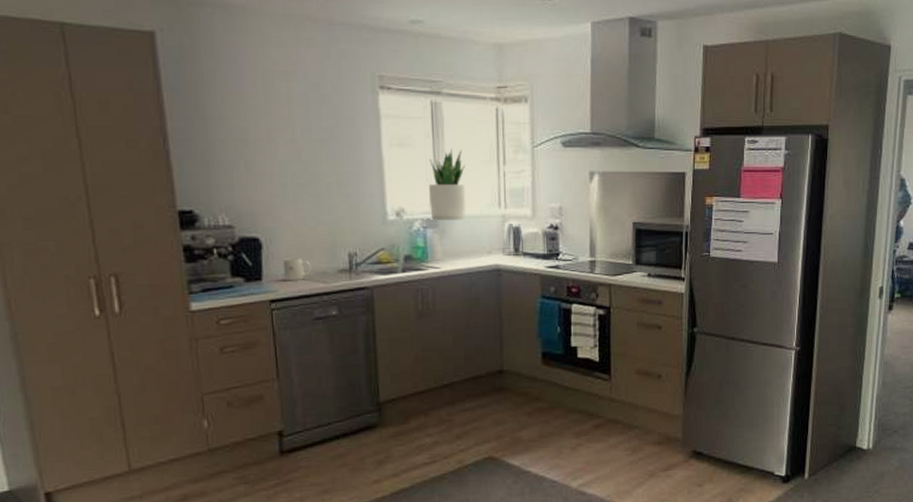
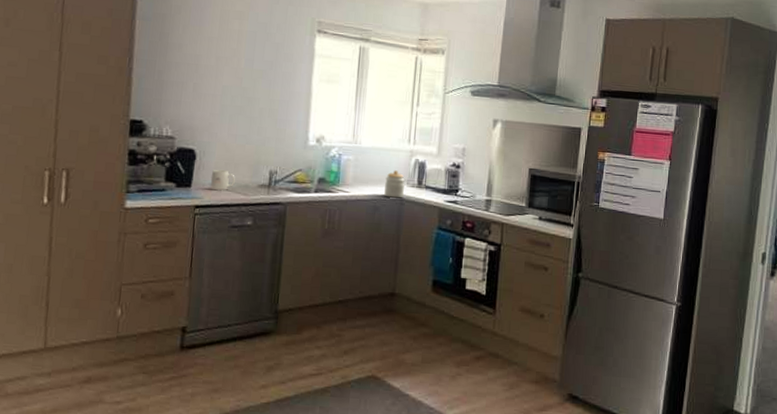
planter: present [429,148,466,221] -> none [347,87,383,152]
jar: none [478,239,500,269] -> present [384,170,405,198]

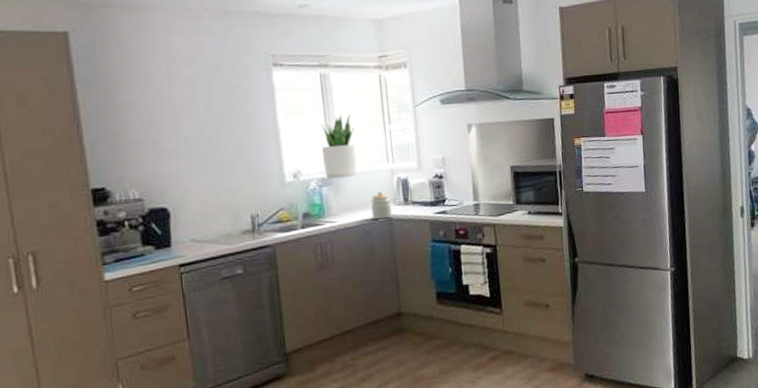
mug: present [210,169,235,191] -> none [190,222,217,246]
planter: none [347,87,383,152] -> present [321,113,357,180]

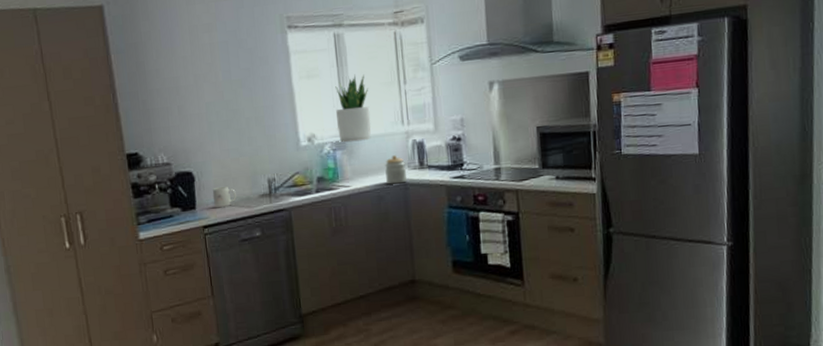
mug: none [190,222,217,246] -> present [212,186,236,208]

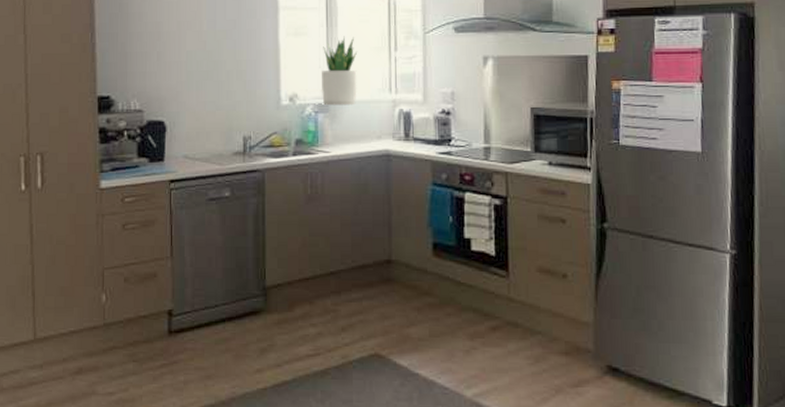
mug: present [212,186,236,208] -> none [183,139,208,163]
jar: present [385,155,407,185] -> none [368,124,390,154]

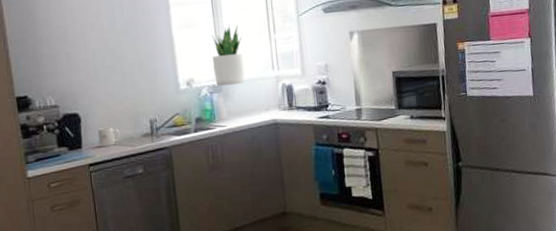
mug: none [183,139,208,163] -> present [97,126,120,147]

